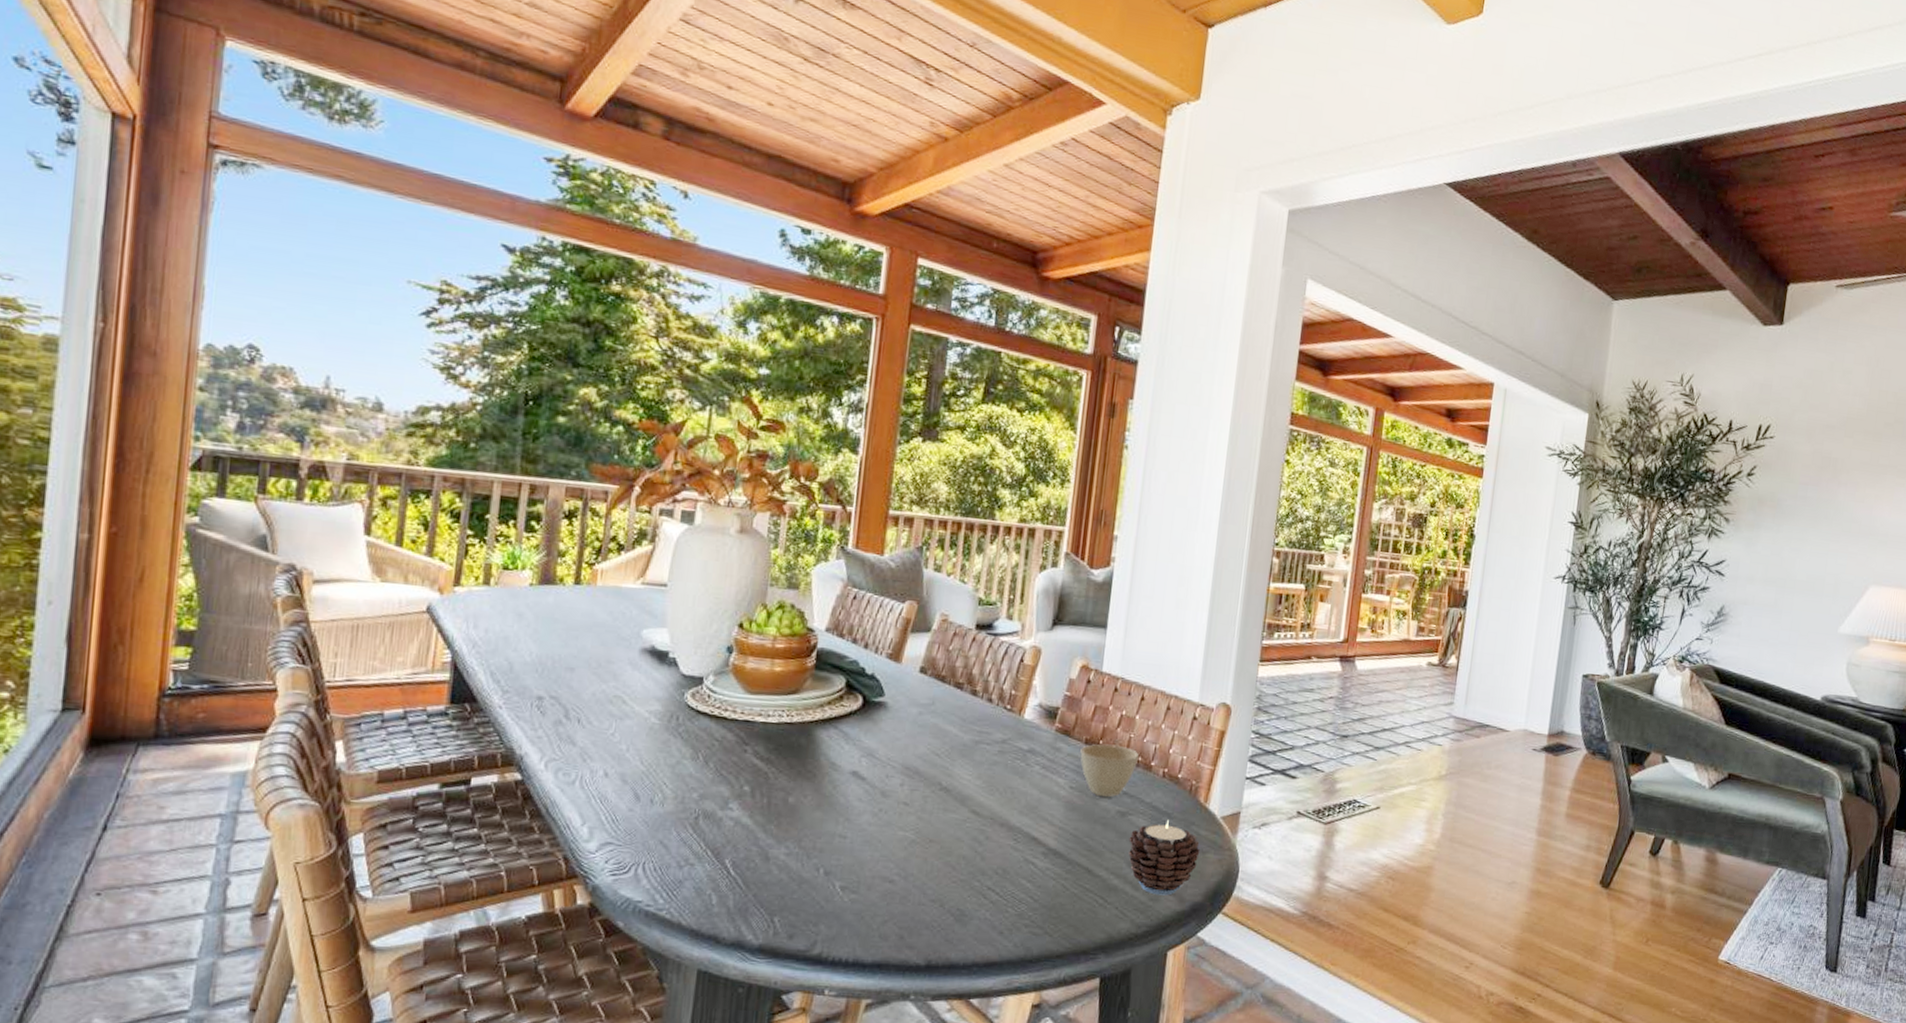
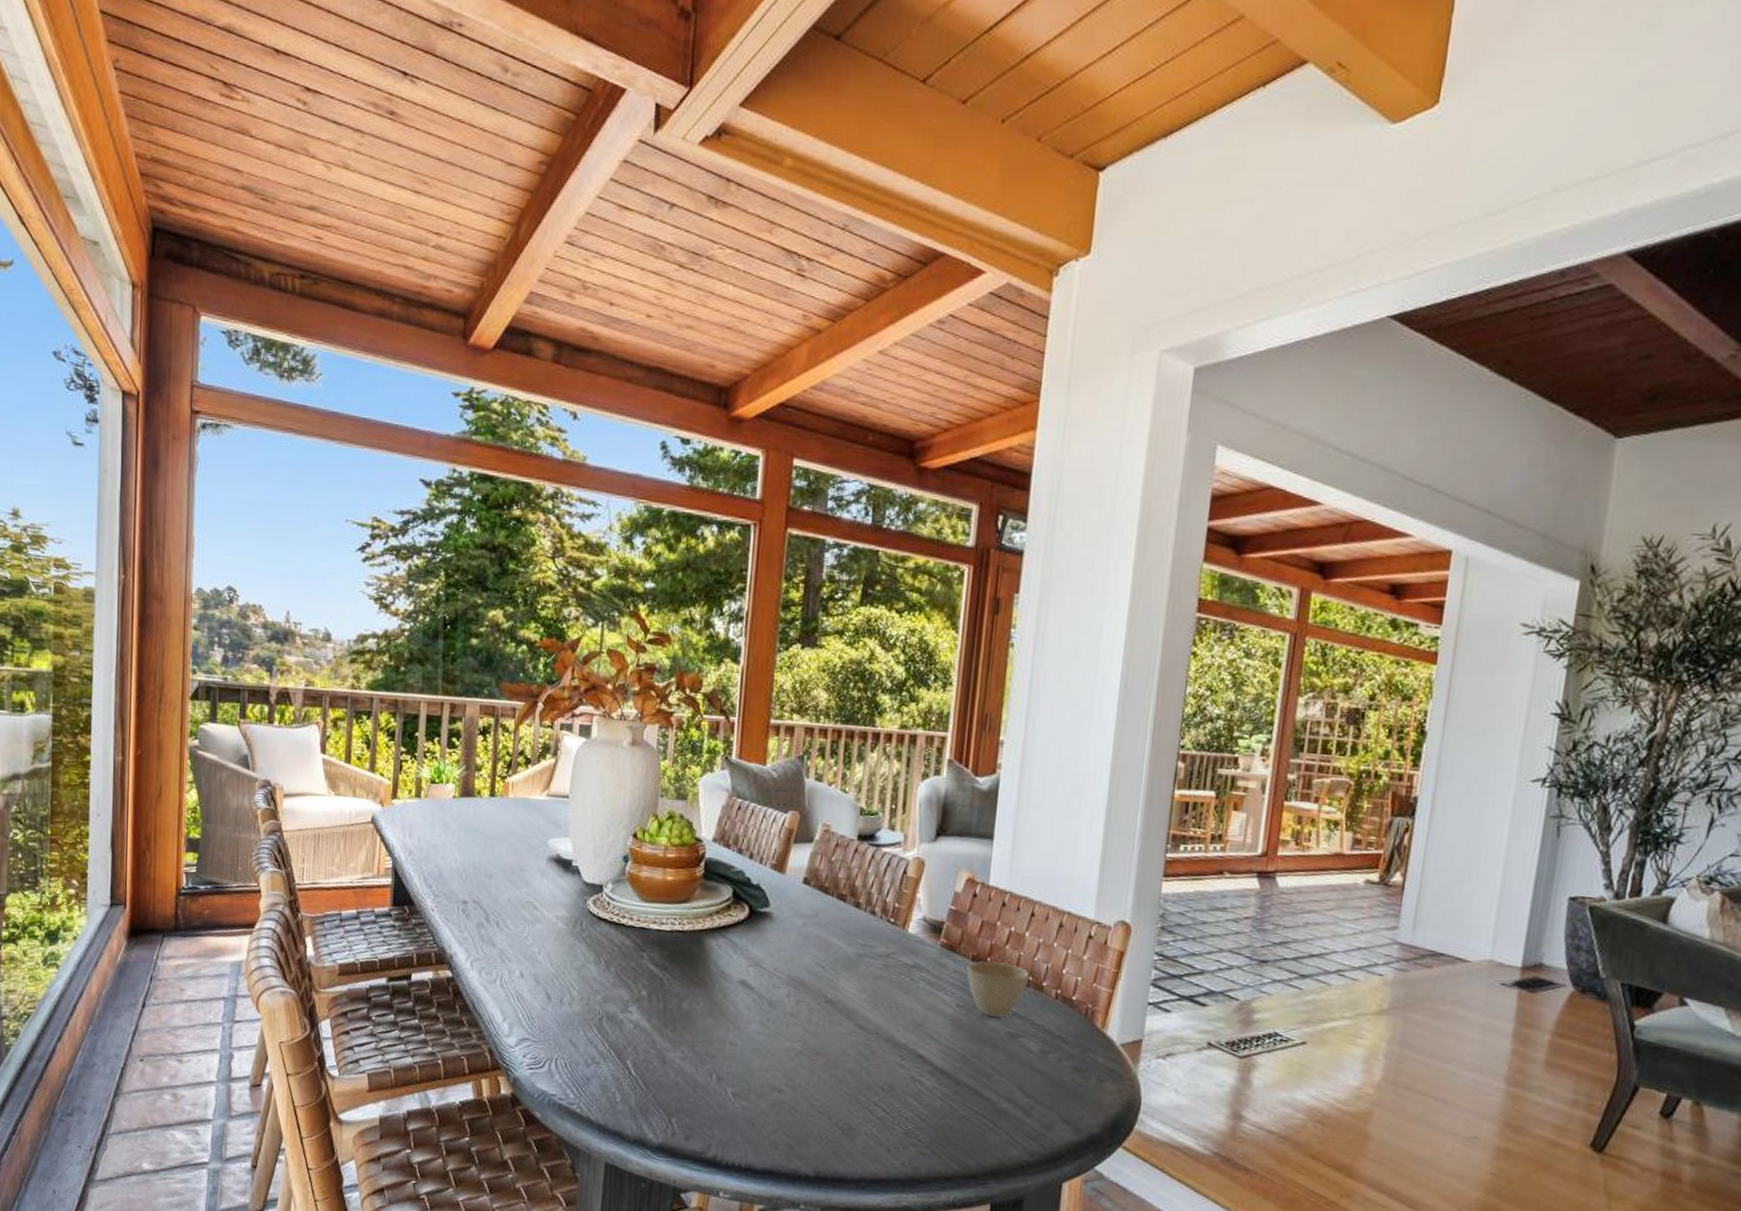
candle: present [1128,819,1200,896] -> none [1019,1044,1098,1124]

